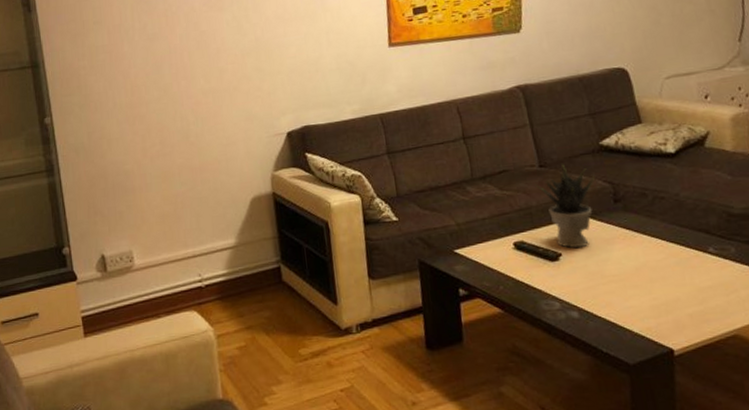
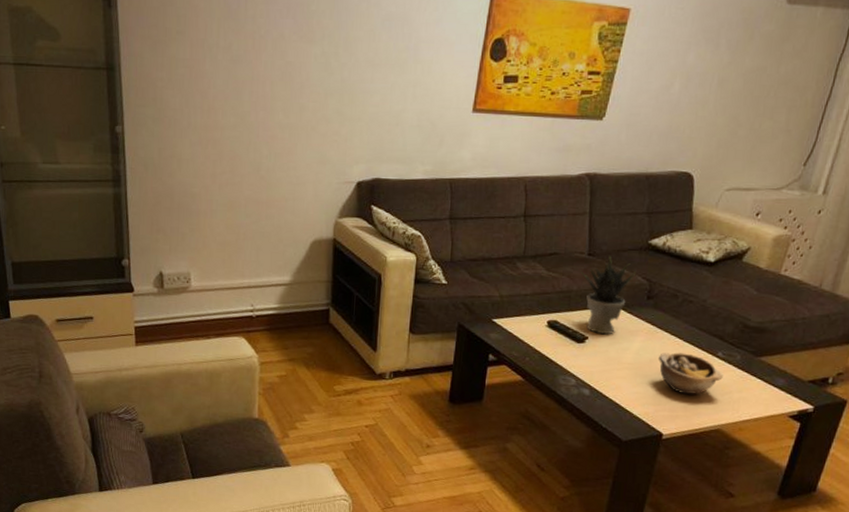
bowl: none [644,254,722,301] -> present [659,352,723,395]

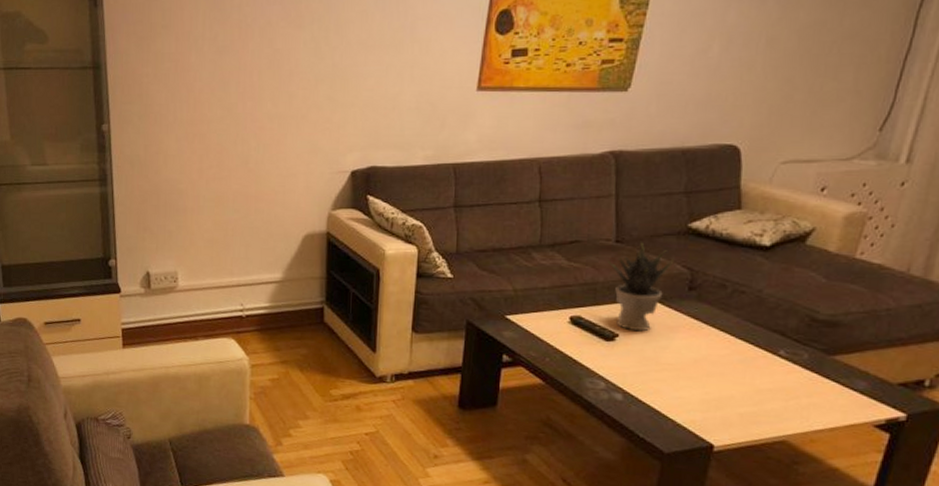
bowl: present [659,352,723,395] -> none [705,351,787,400]

